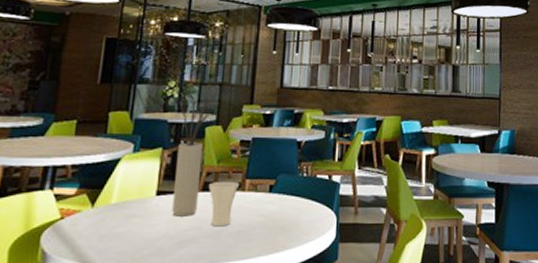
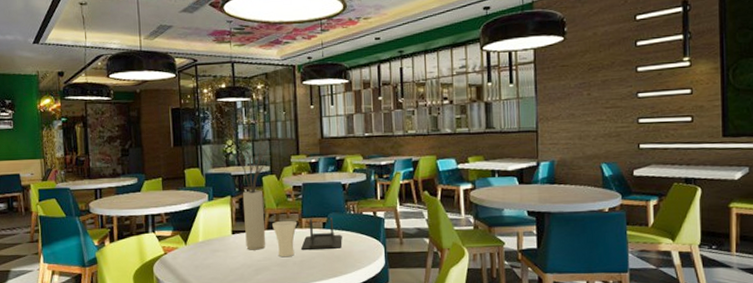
napkin holder: none [240,179,290,218] -> present [301,217,342,250]

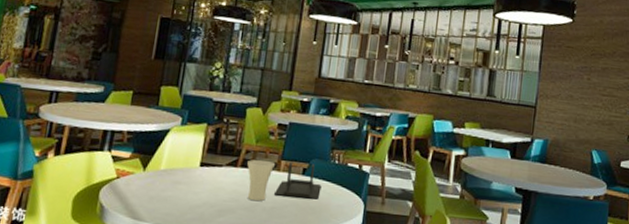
vase: present [238,140,270,250] -> none [213,68,262,189]

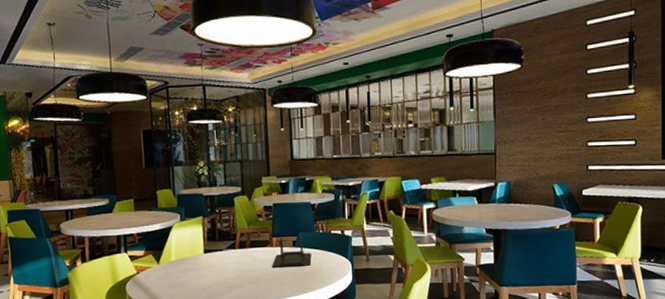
cup: present [247,159,276,201] -> none [244,239,268,275]

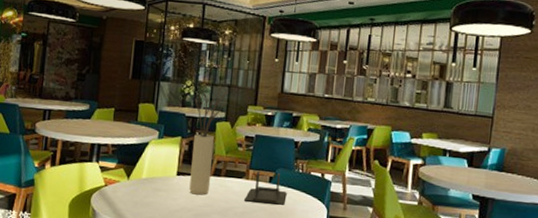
vase: none [209,162,241,269] -> present [189,85,228,195]

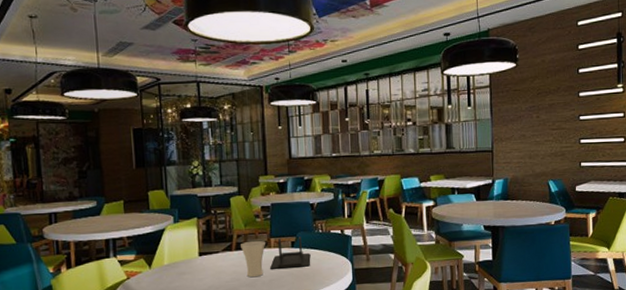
vase: present [189,85,228,195] -> none [204,161,238,272]
cup: none [219,169,245,207] -> present [241,240,266,278]

